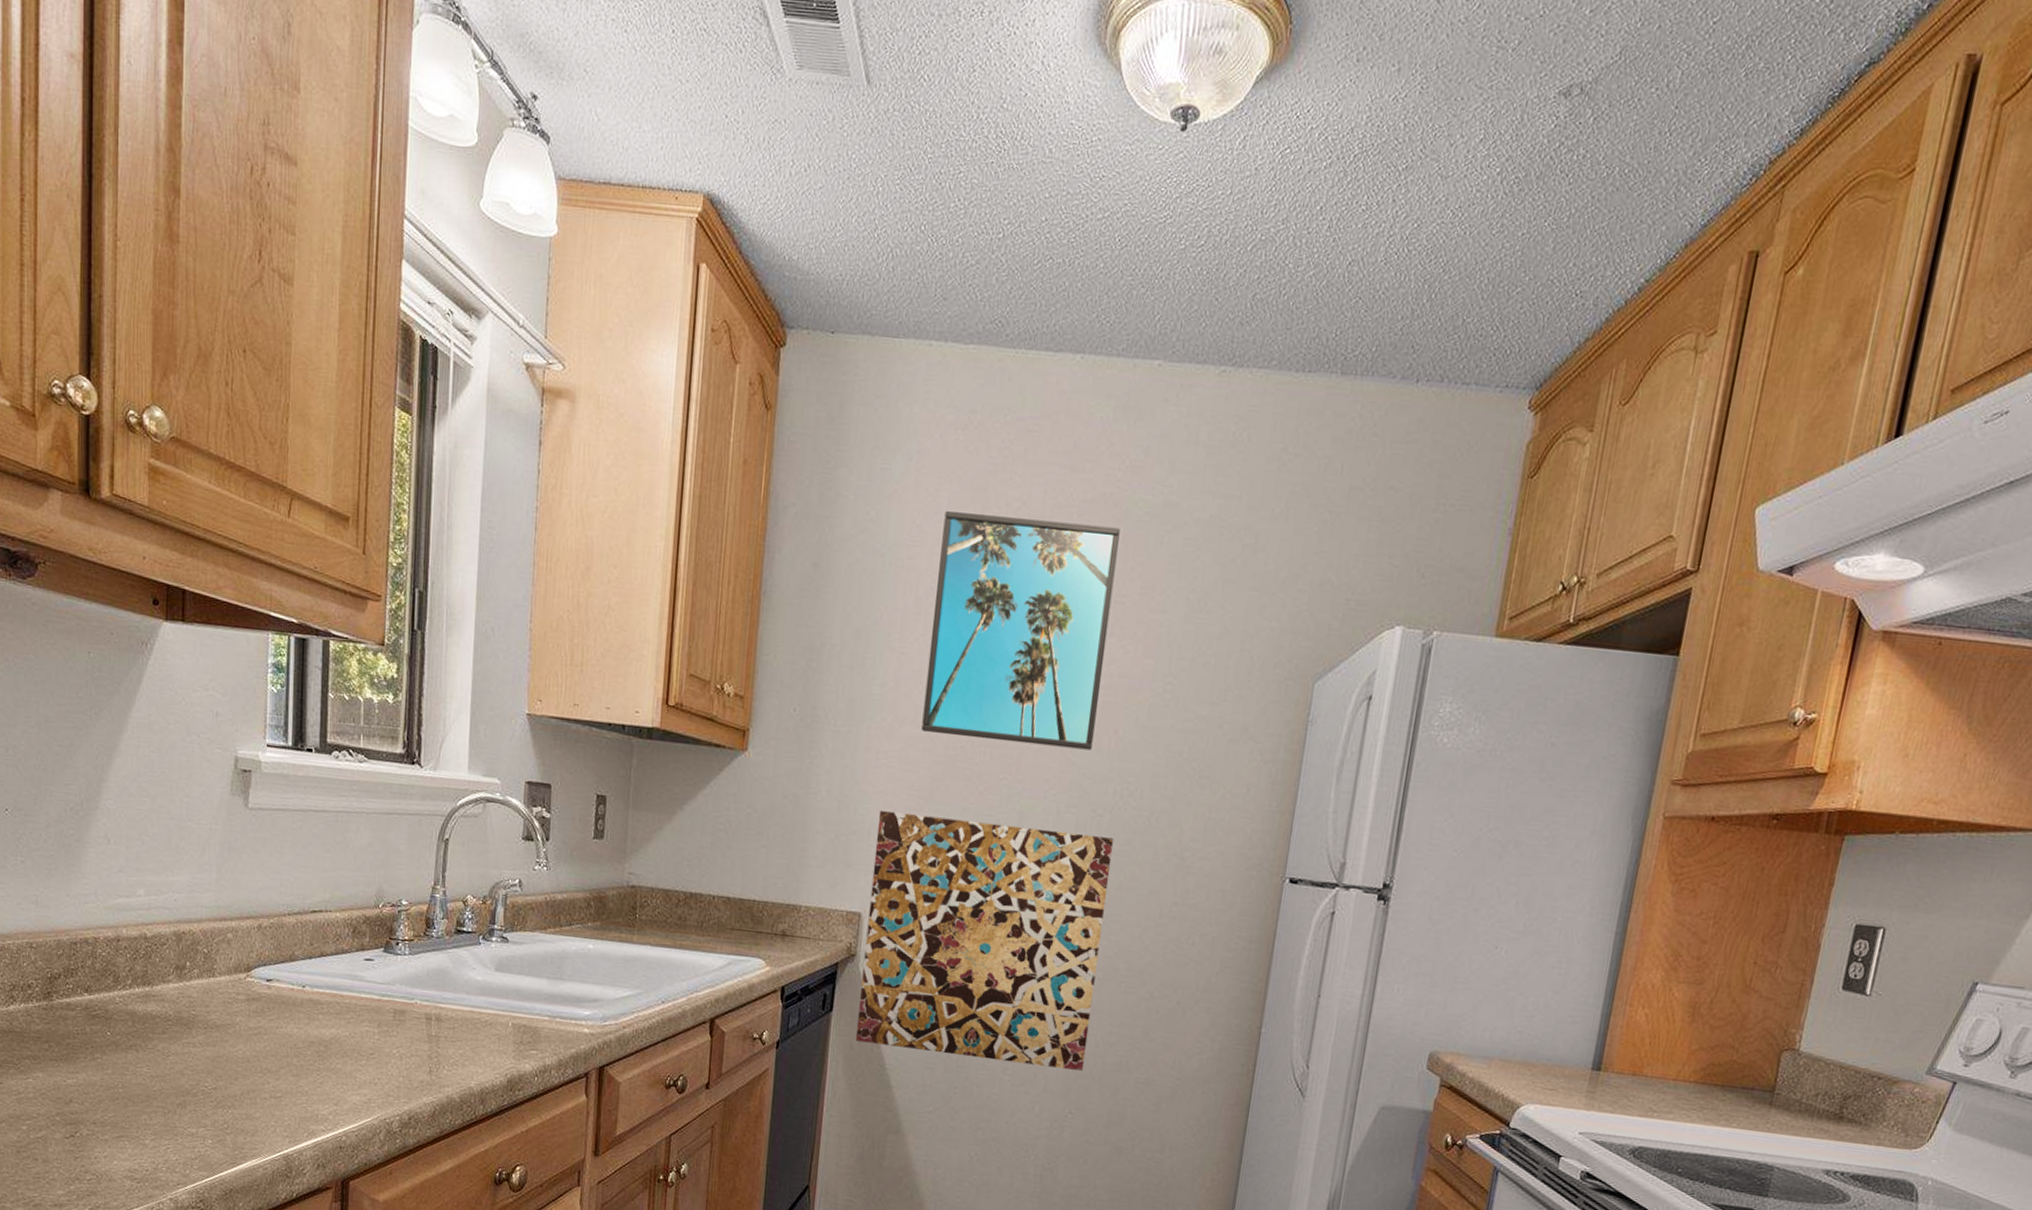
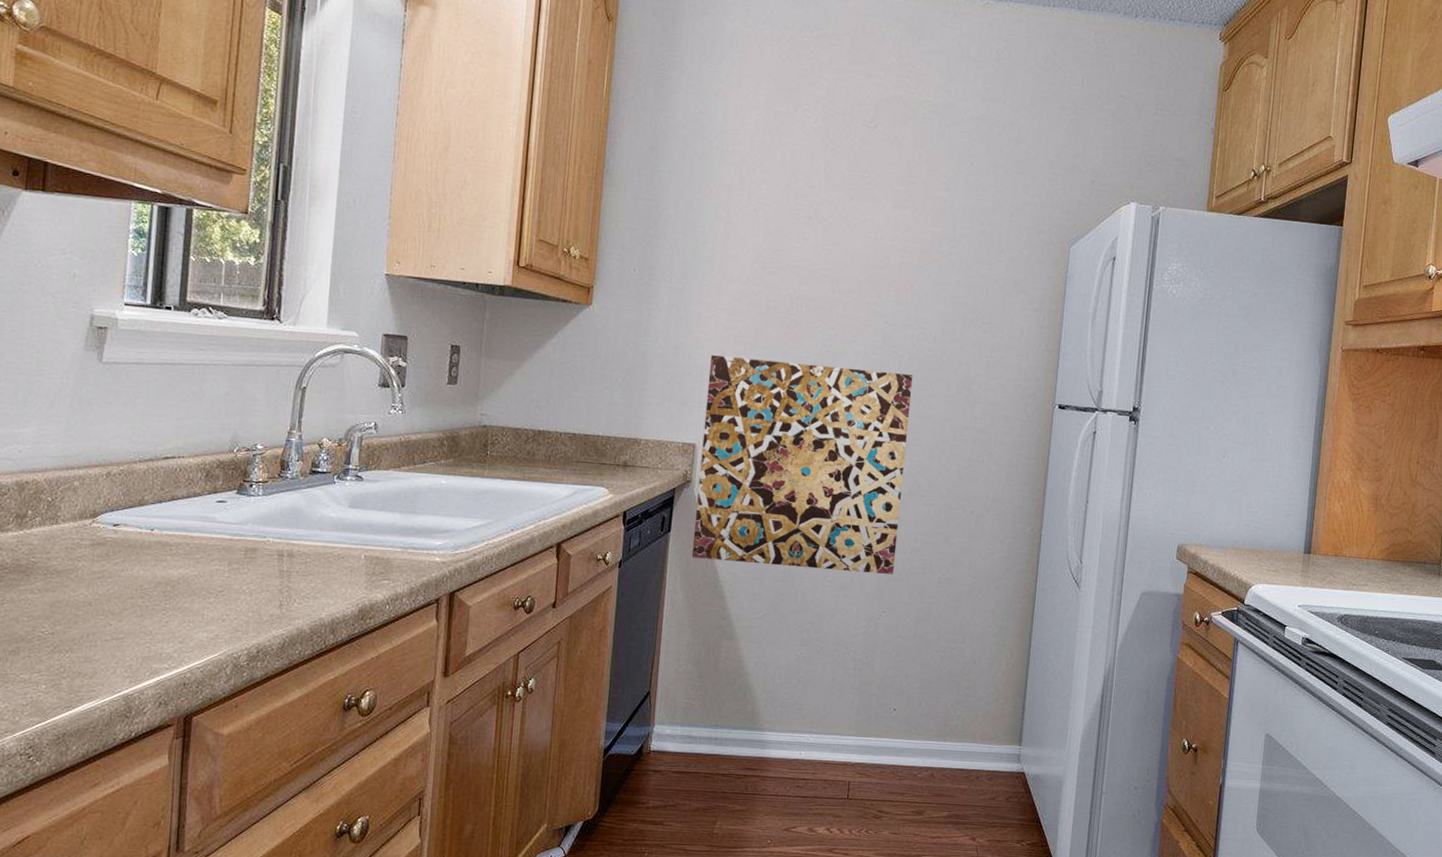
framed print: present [921,511,1120,750] -> none [746,107,910,302]

